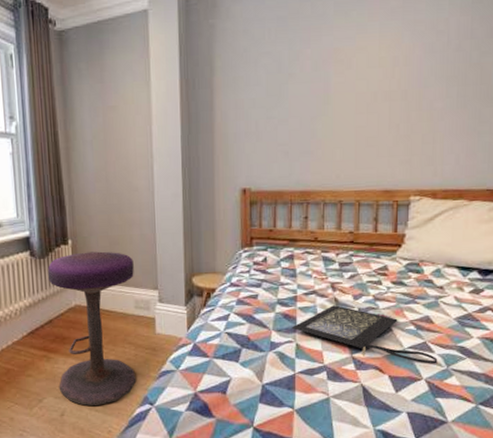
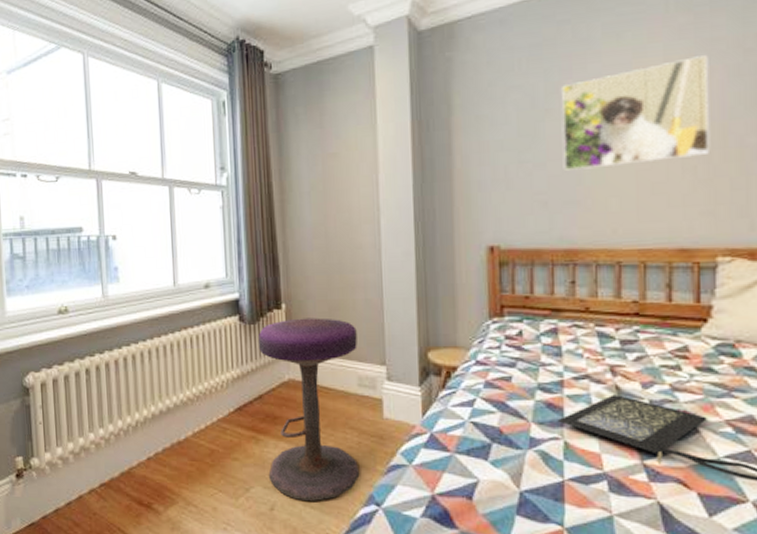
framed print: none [301,34,412,126] -> present [561,55,711,171]

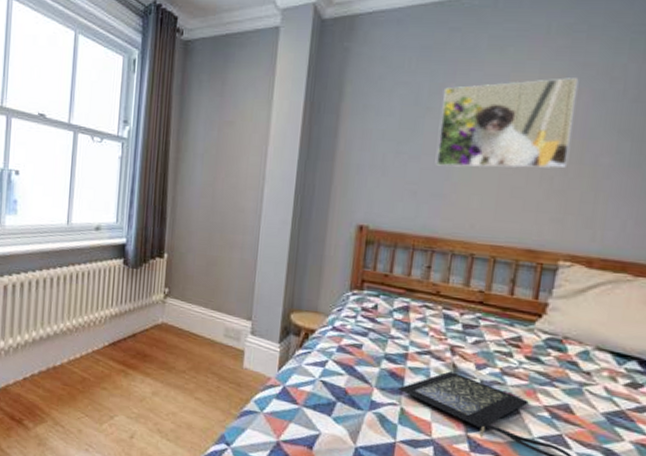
stool: present [258,318,360,501] -> none [132,268,229,435]

